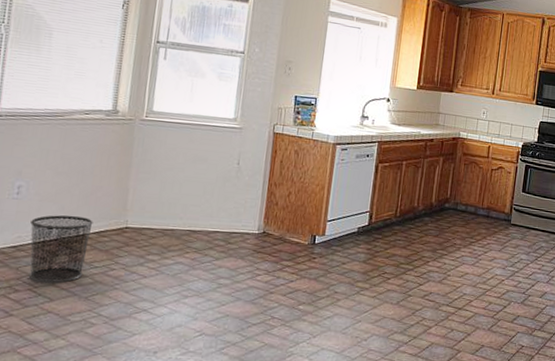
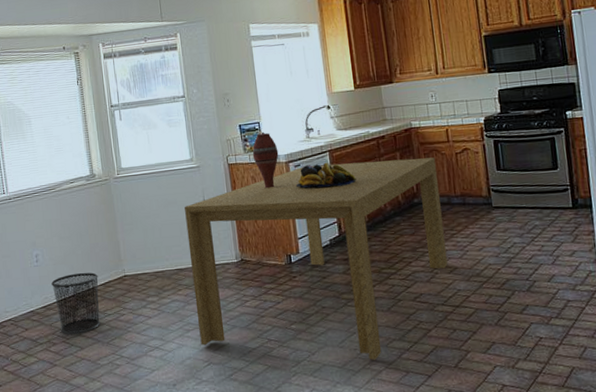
dining table: none [197,151,474,349] -> present [184,157,448,360]
vase: none [301,109,329,166] -> present [252,133,279,189]
fruit bowl: none [339,151,398,179] -> present [297,162,356,189]

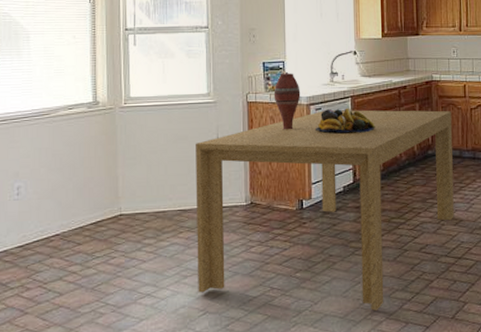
waste bin: present [51,272,100,335] -> none [33,209,89,279]

